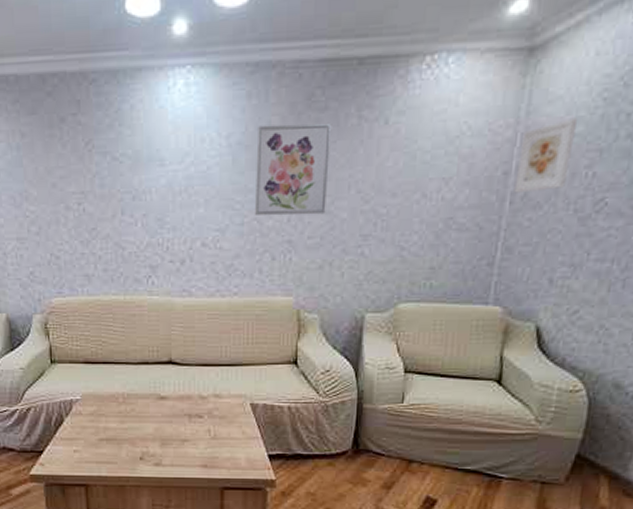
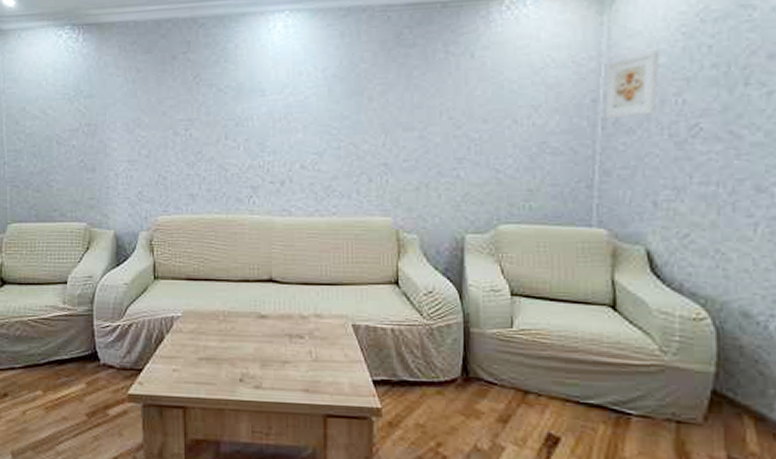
wall art: present [255,123,332,216] -> none [350,58,421,141]

